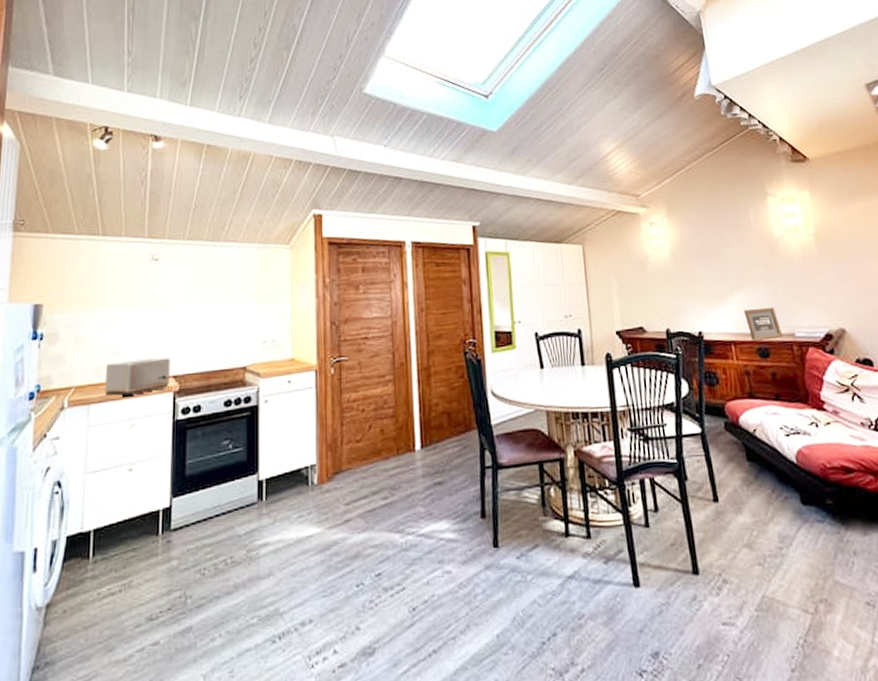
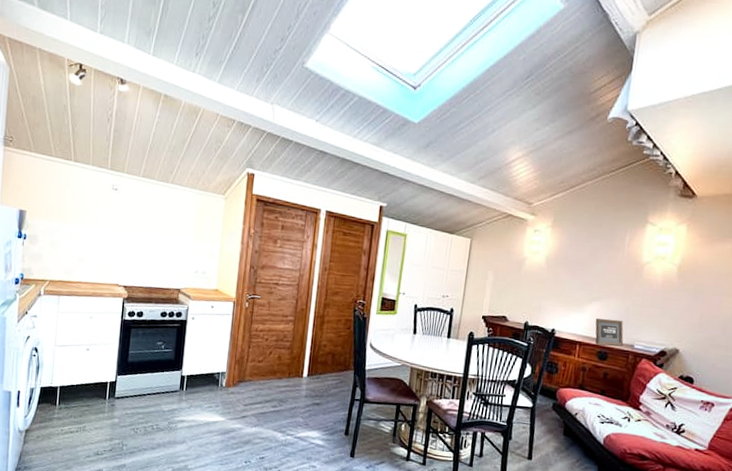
toaster: present [104,358,170,396] -> none [71,267,122,295]

